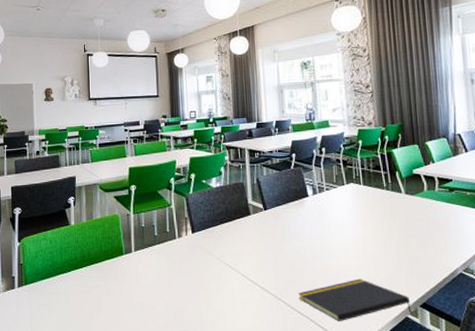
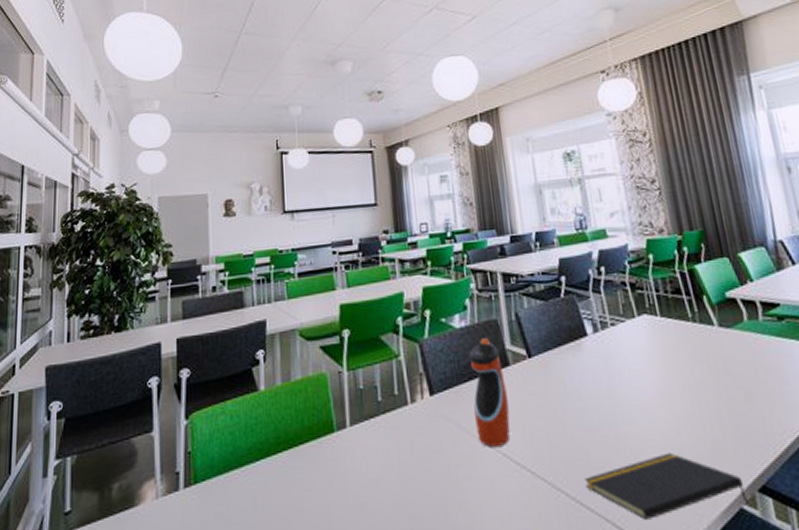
water bottle: none [221,195,248,269] -> present [468,338,510,447]

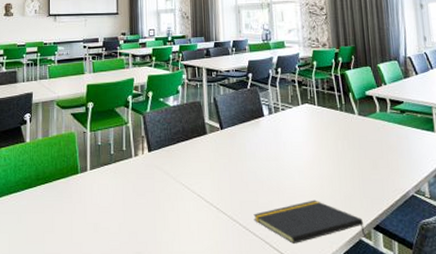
water bottle: present [468,338,510,447] -> none [178,114,204,189]

